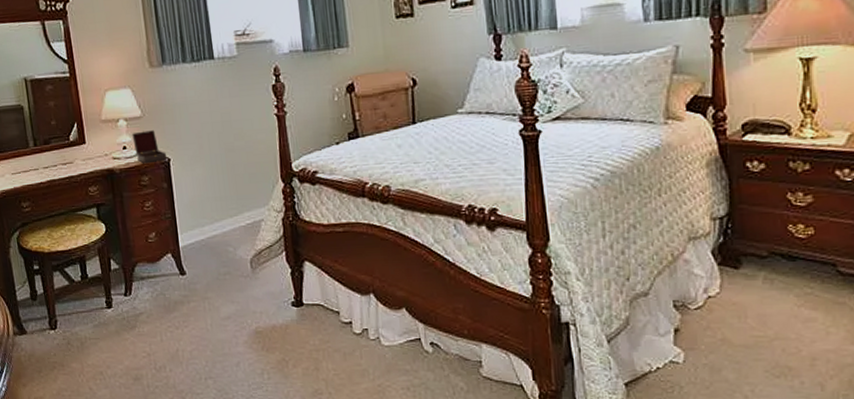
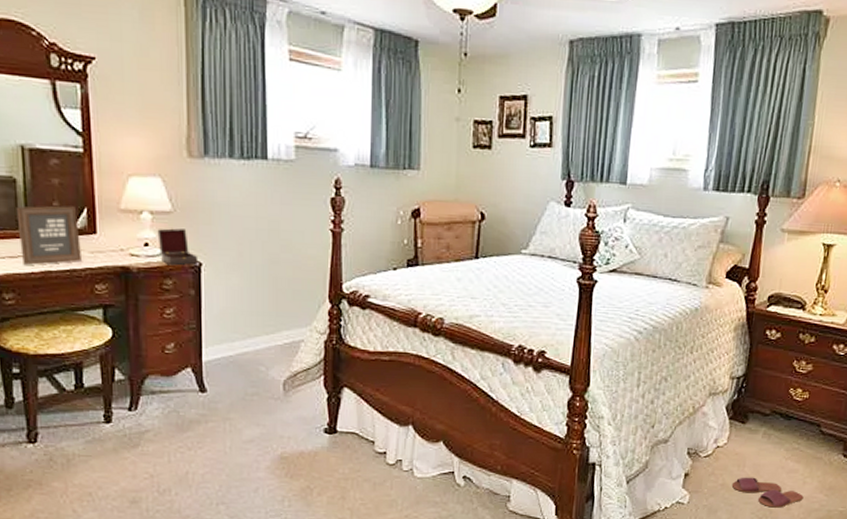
picture frame: none [25,123,76,178] -> present [16,205,81,266]
slippers: none [734,329,830,364] -> present [731,477,804,508]

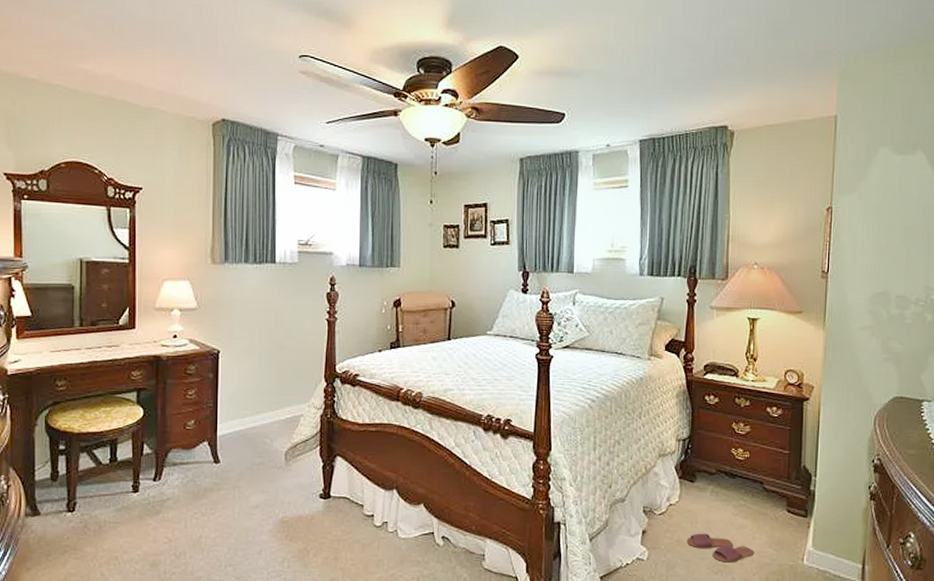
picture frame: present [16,205,81,266] -> none [72,306,122,357]
jewelry box: present [157,228,199,266] -> none [184,322,217,354]

